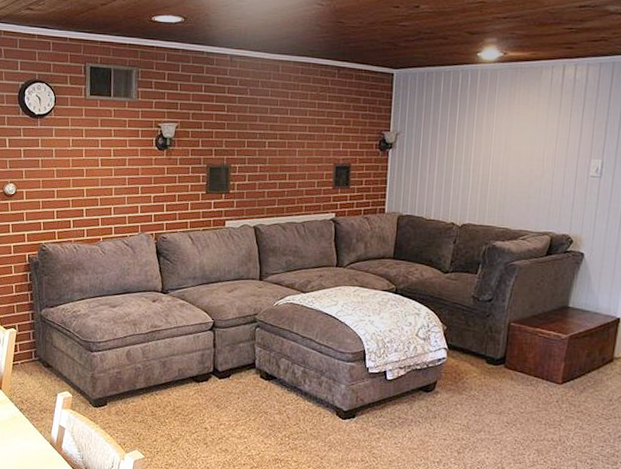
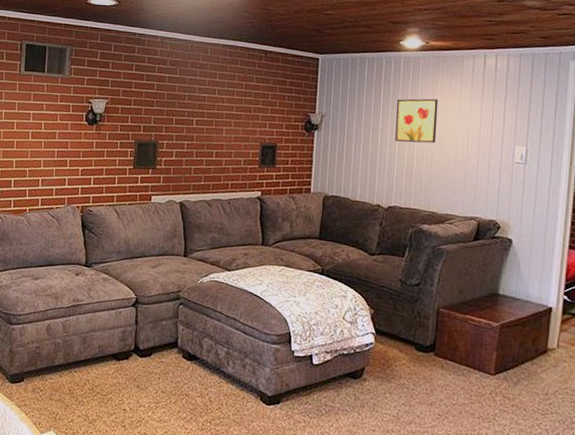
wall art: none [470,112,515,159] -> present [395,98,439,144]

